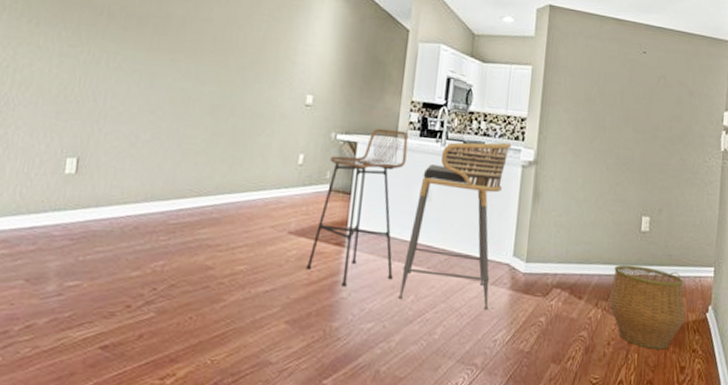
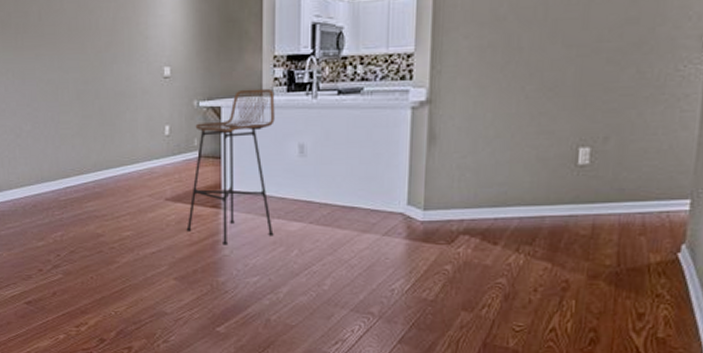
bar stool: present [398,142,512,311] -> none [281,84,398,261]
basket: present [609,264,686,350] -> none [534,204,645,295]

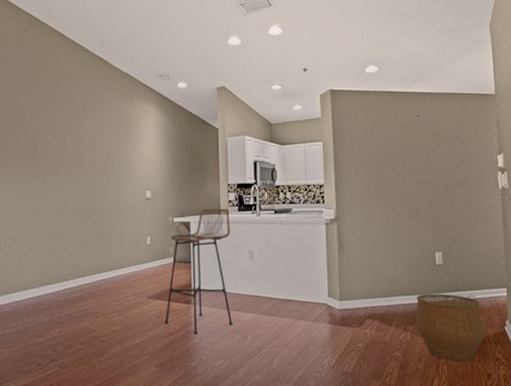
basket: none [534,204,645,295] -> present [415,293,486,361]

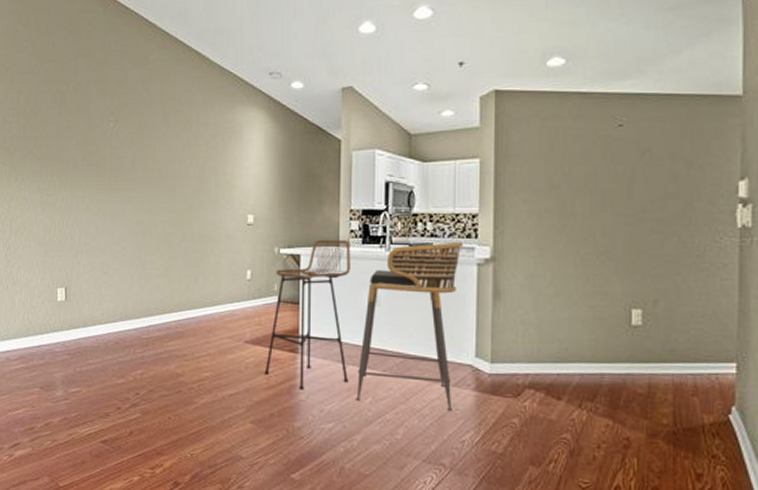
bar stool: none [239,206,315,343] -> present [356,241,464,412]
basket: present [415,293,486,361] -> none [595,362,700,455]

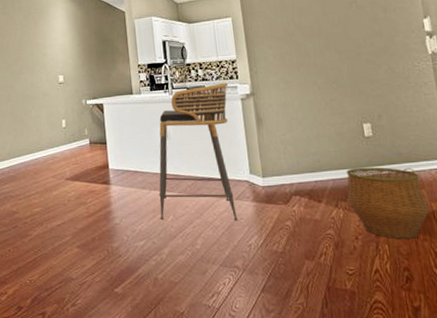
bar stool: present [264,239,351,390] -> none [84,88,153,215]
basket: none [595,362,700,455] -> present [346,167,430,239]

